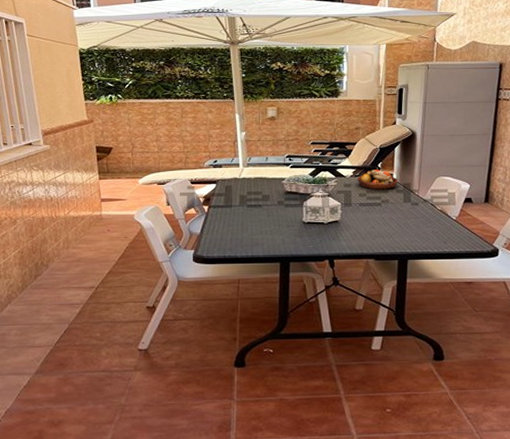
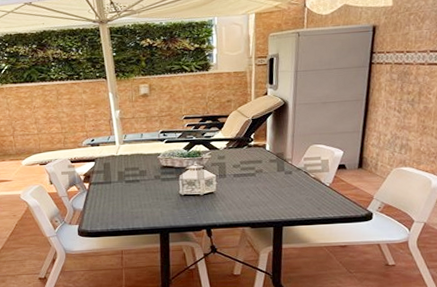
fruit bowl: present [357,169,398,190] -> none [231,140,271,161]

